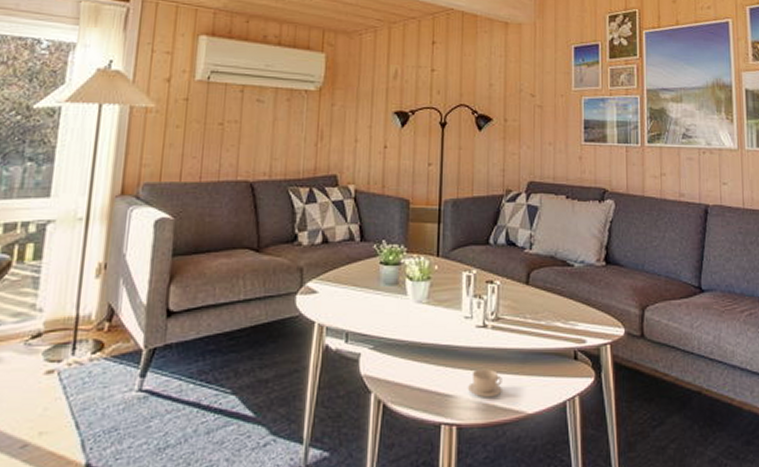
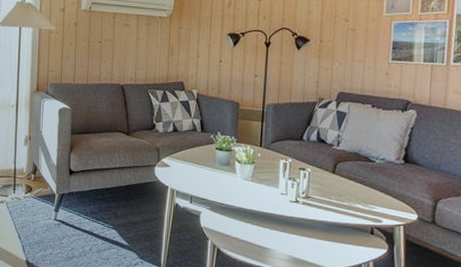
teacup: present [467,368,502,397] -> none [281,232,310,254]

